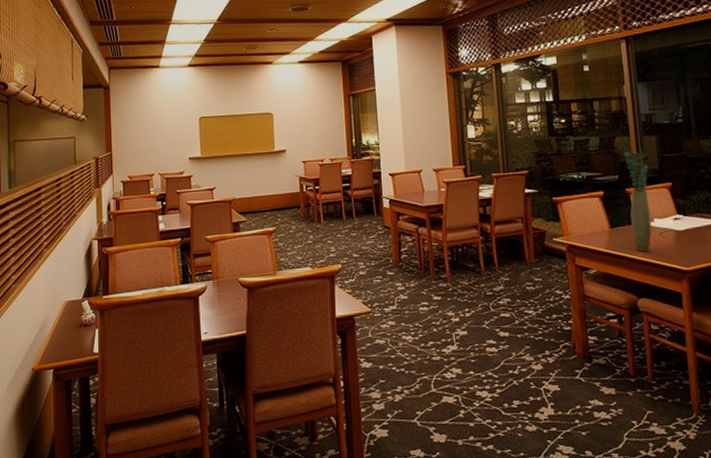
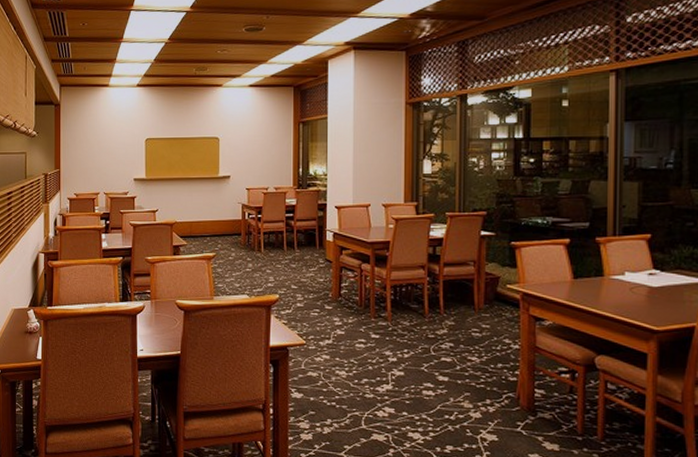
vase: present [623,147,652,252] -> none [598,193,626,307]

